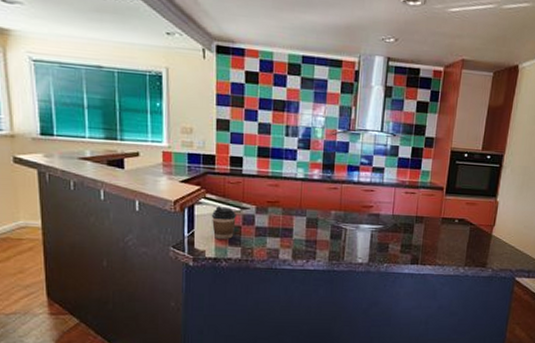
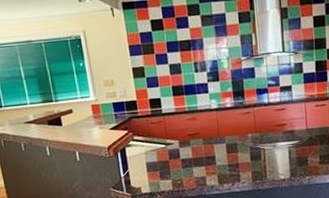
coffee cup: present [211,206,236,240] -> none [141,146,164,176]

